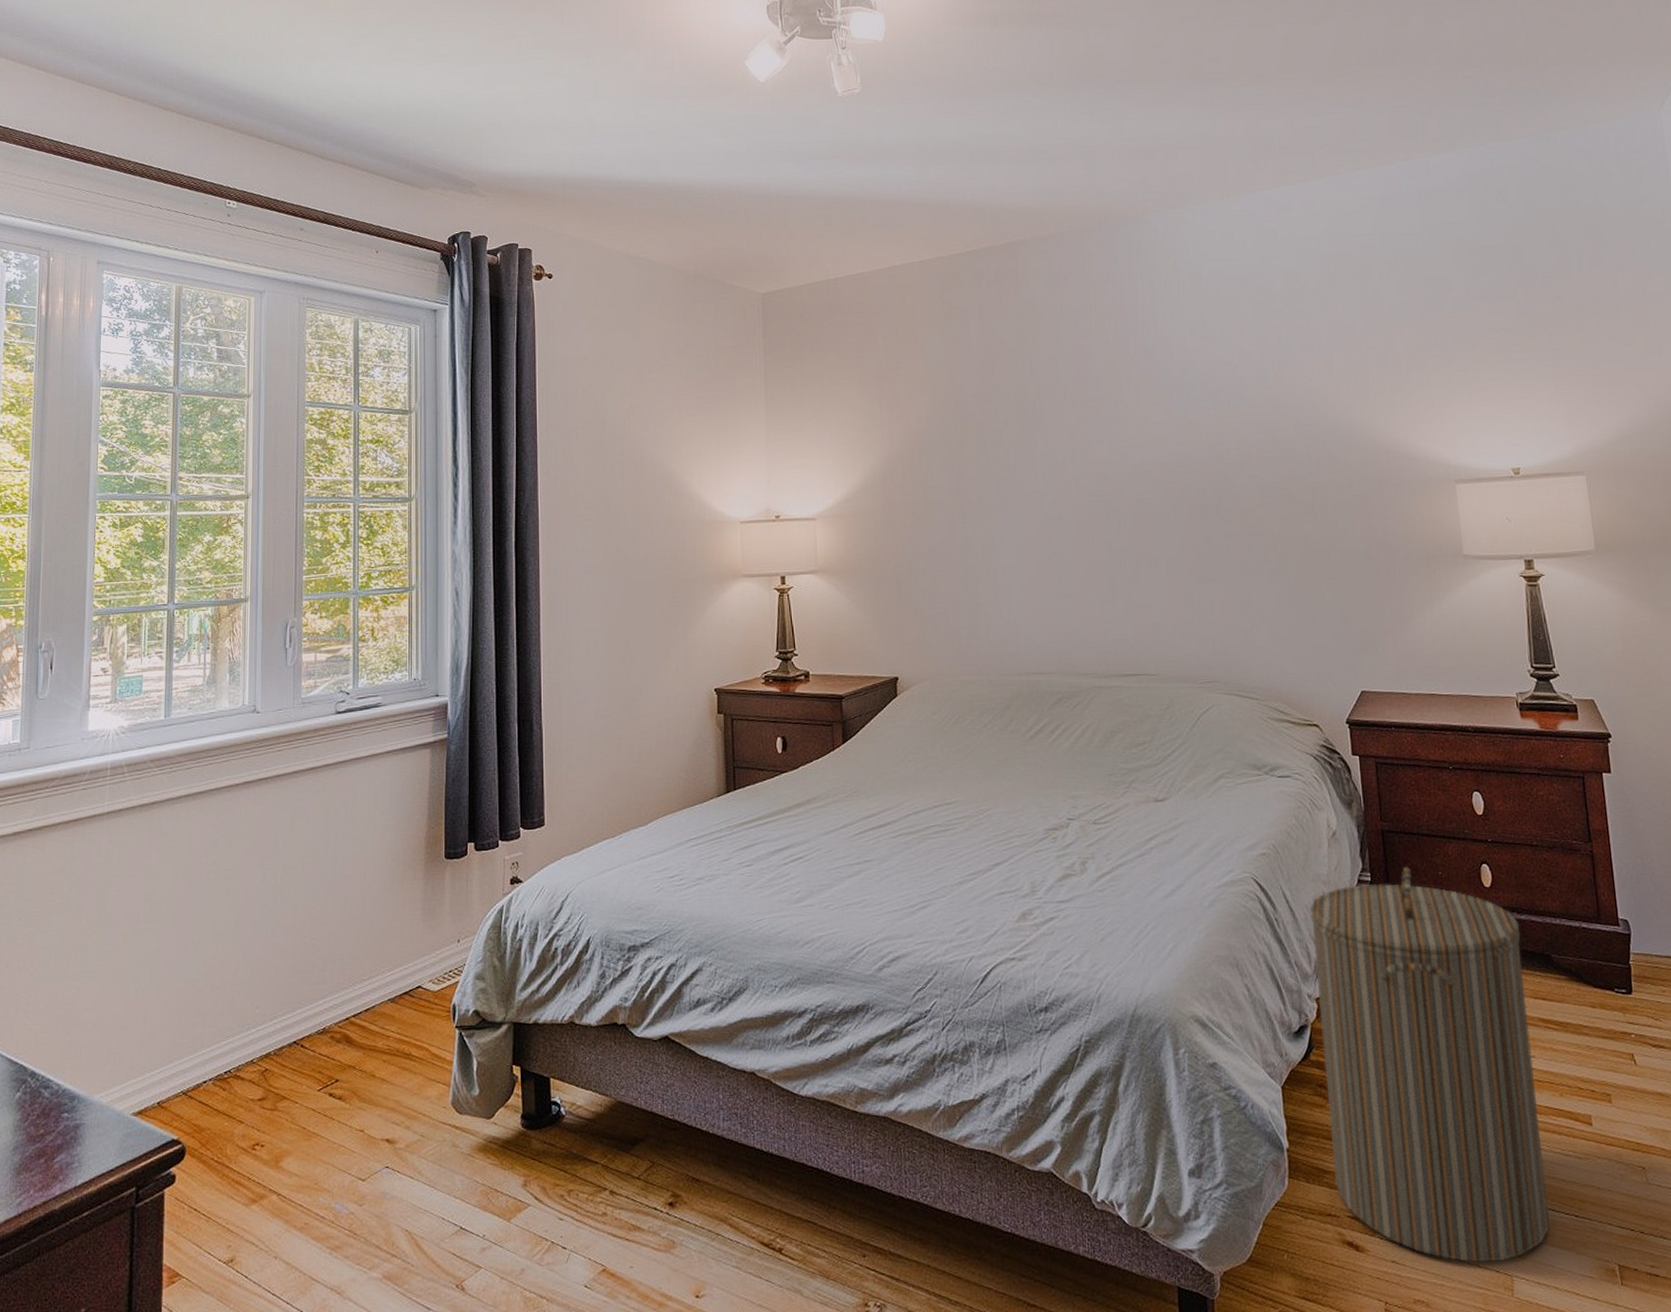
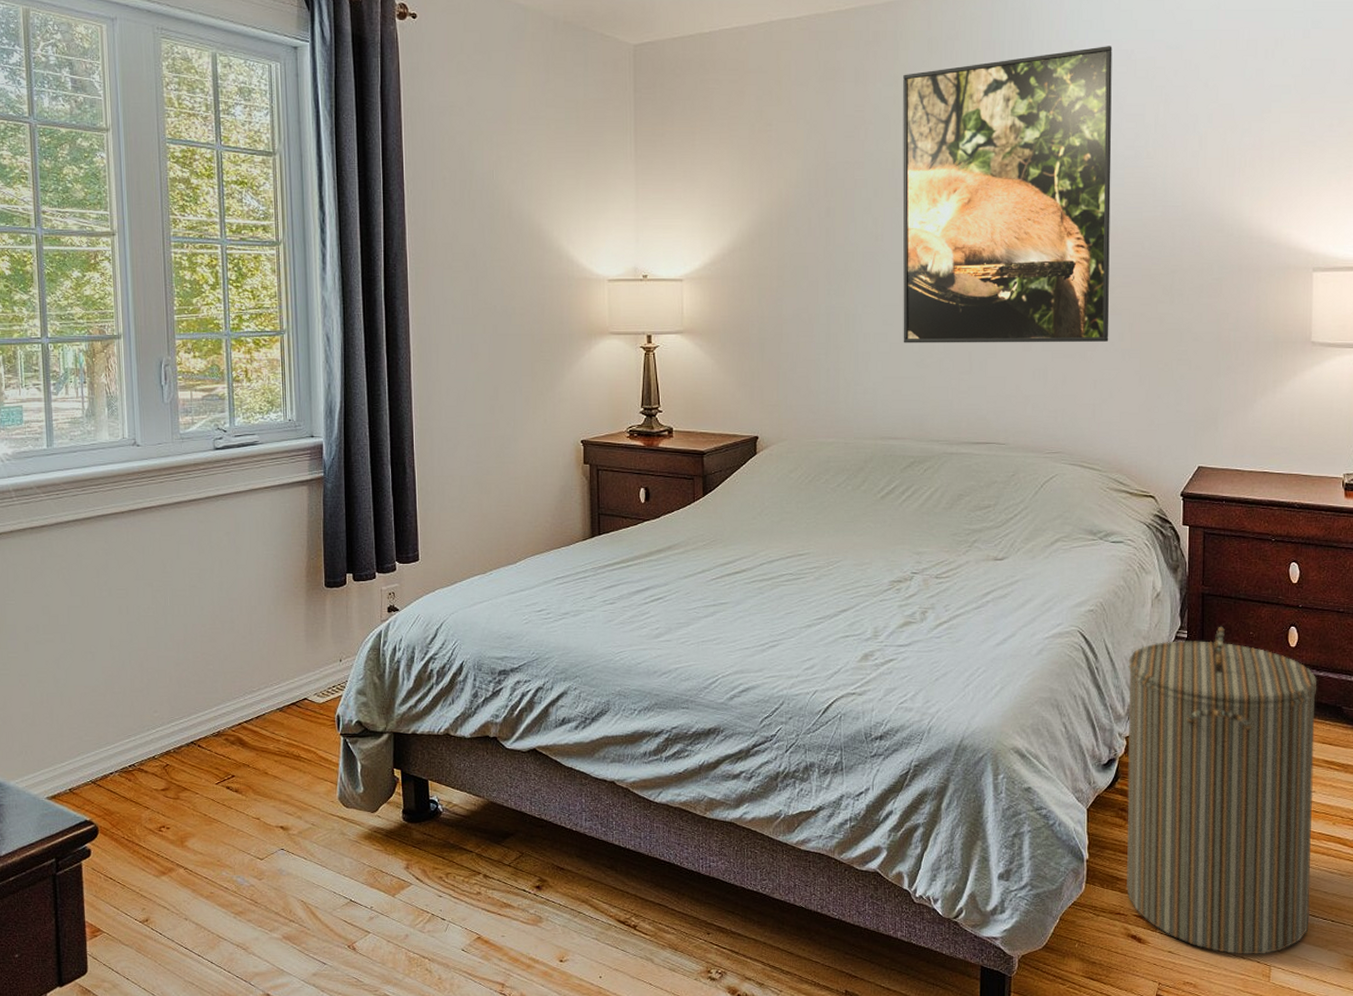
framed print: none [1026,274,1254,574] -> present [902,46,1112,343]

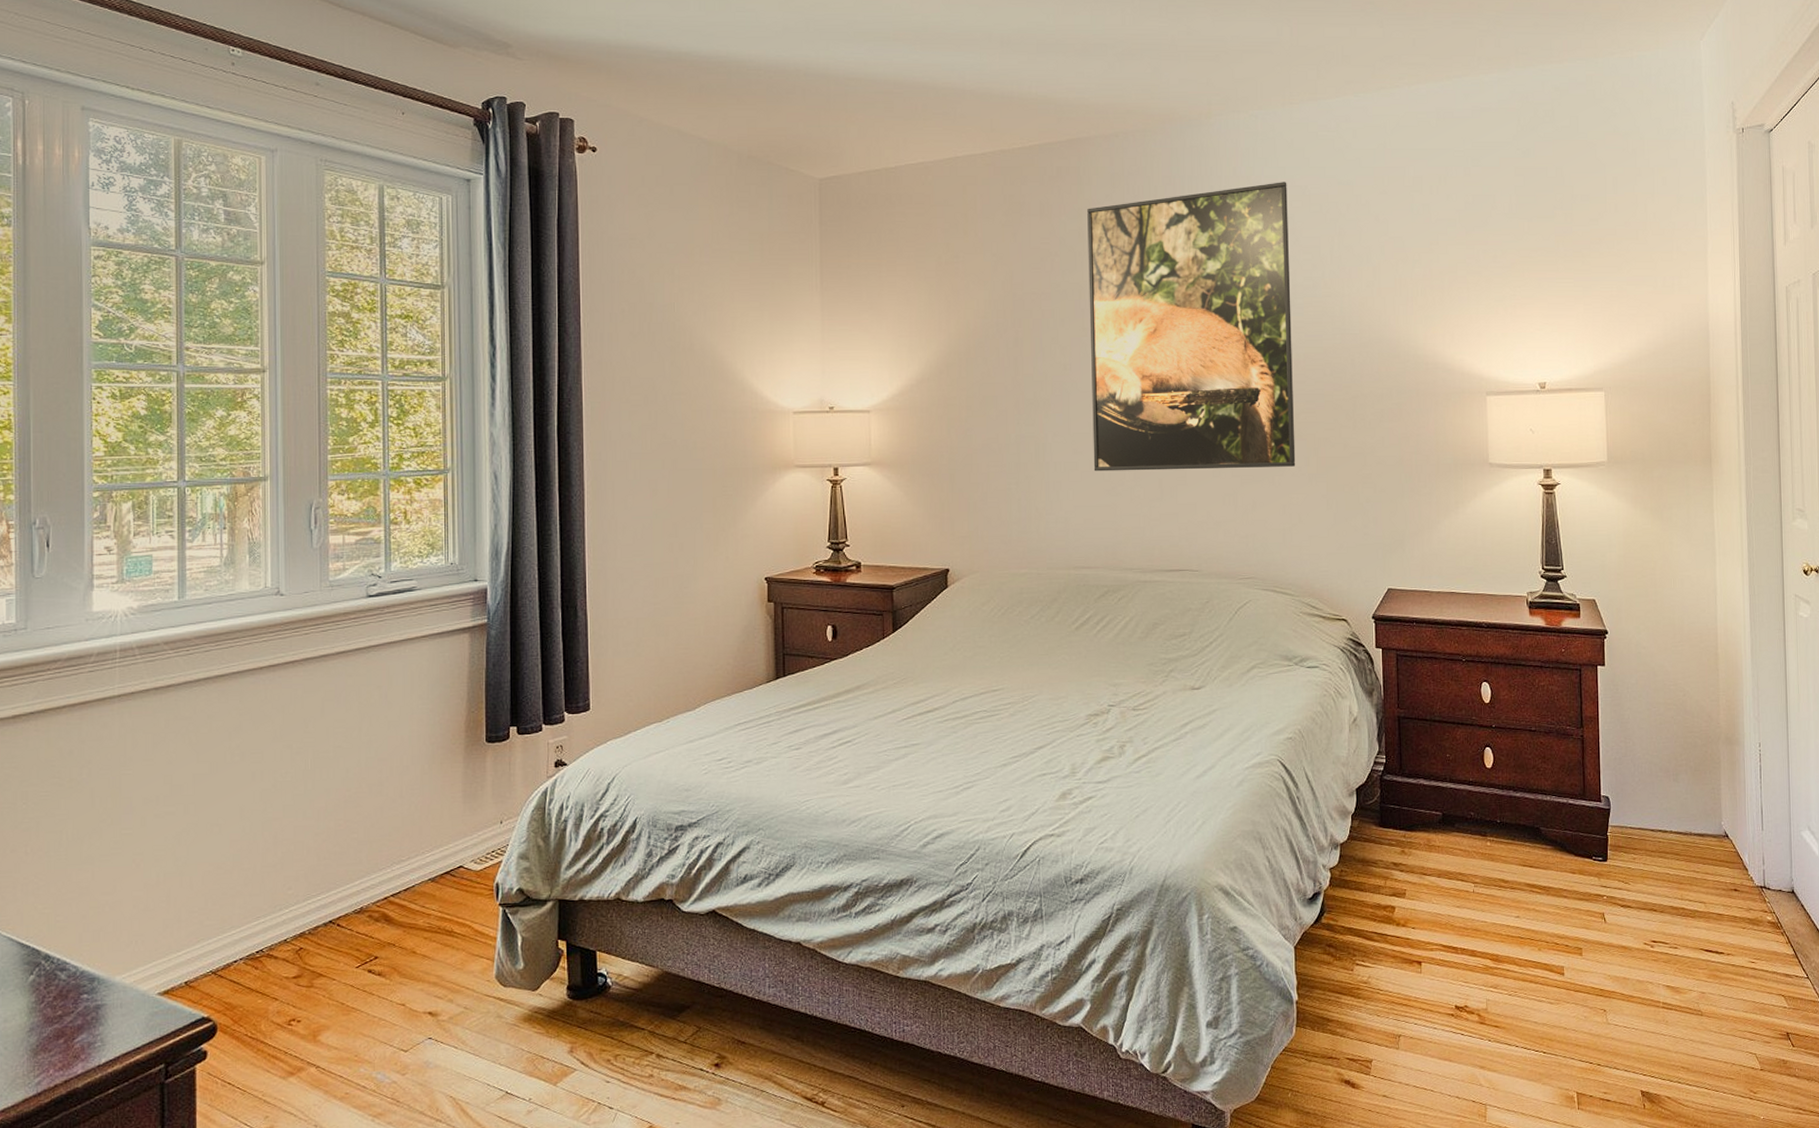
laundry hamper: present [1125,626,1318,955] -> none [1329,749,1521,1095]

